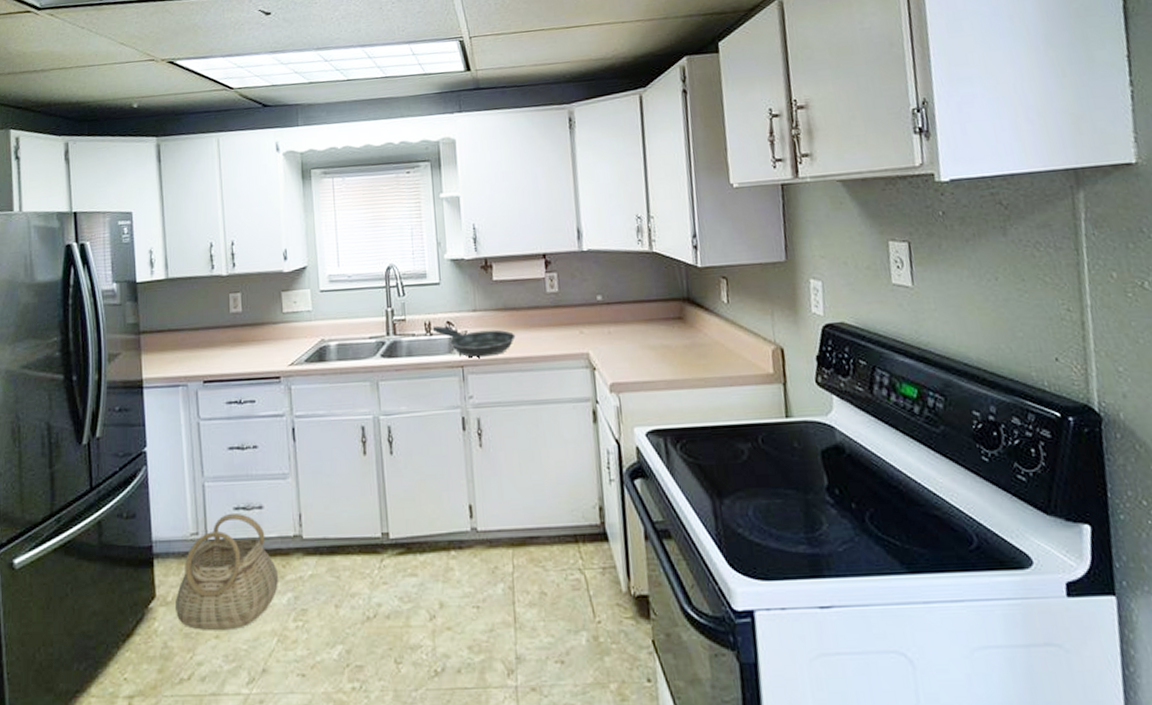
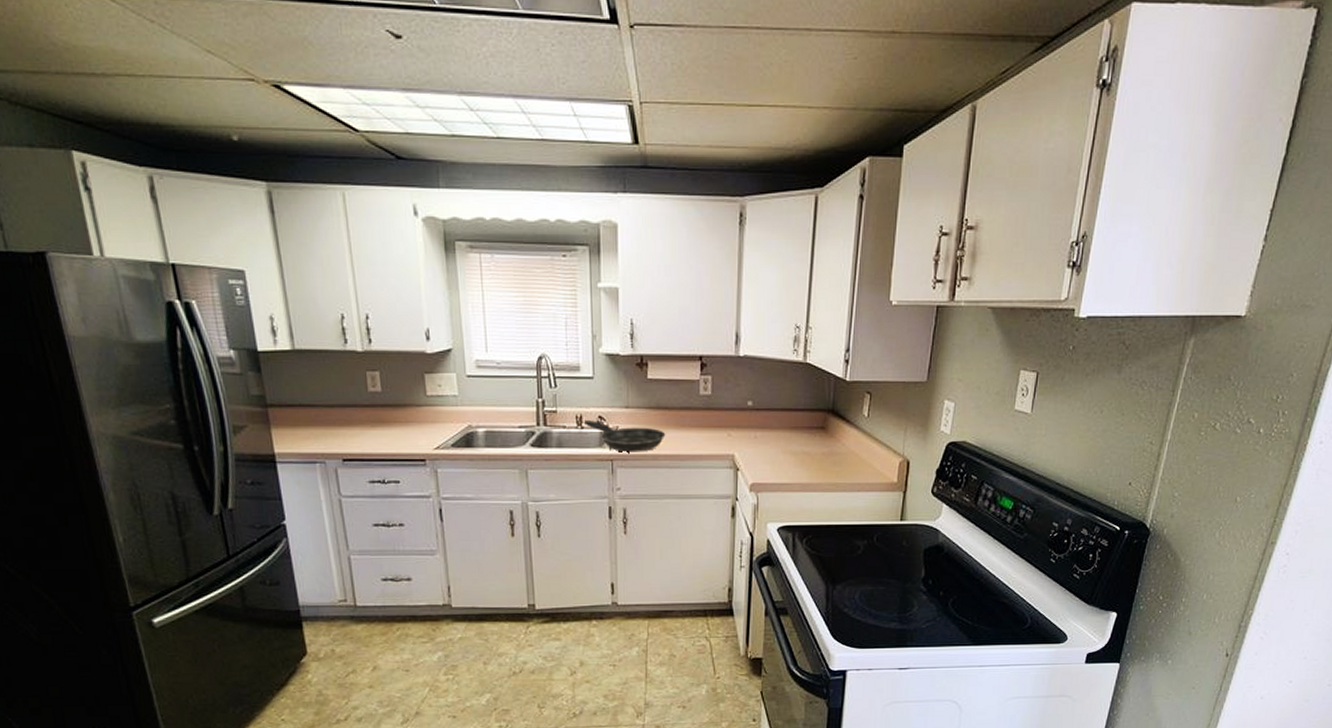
basket: present [176,512,279,631] -> none [327,583,430,682]

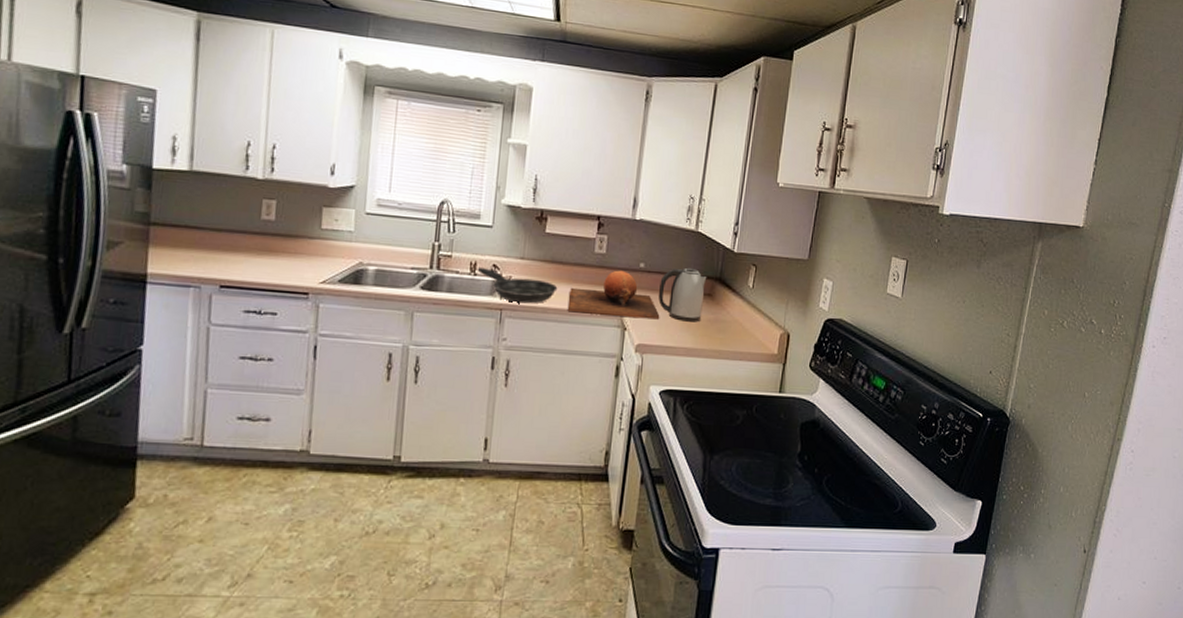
chopping board: none [678,410,772,458] -> present [568,270,660,320]
kettle: none [770,401,819,457] -> present [659,267,707,322]

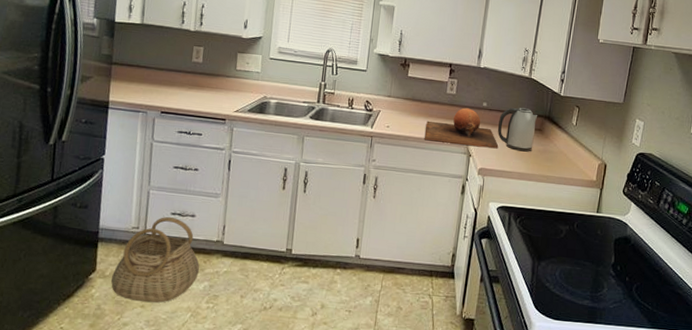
basket: none [156,422,279,536] -> present [111,216,200,303]
frying pan: present [477,268,558,304] -> none [354,103,417,133]

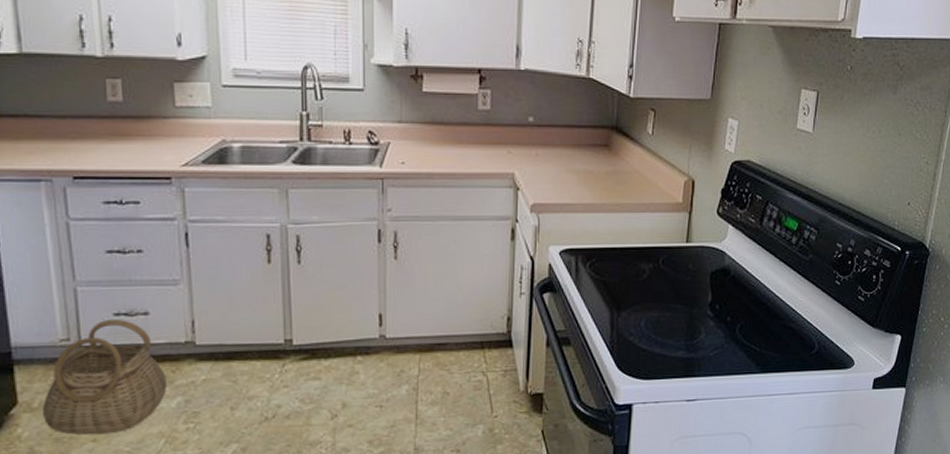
chopping board: present [425,107,499,149] -> none [455,126,554,177]
kettle: present [498,107,538,152] -> none [552,117,603,176]

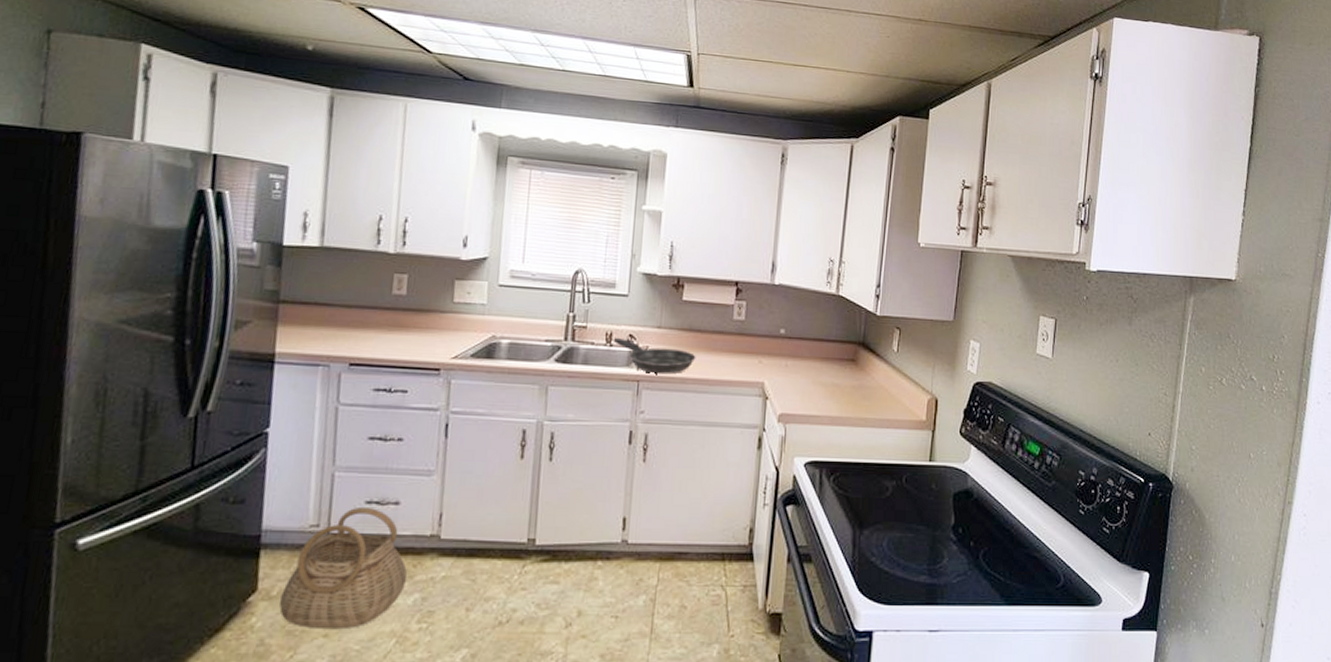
frying pan: none [352,136,441,170] -> present [613,338,696,375]

